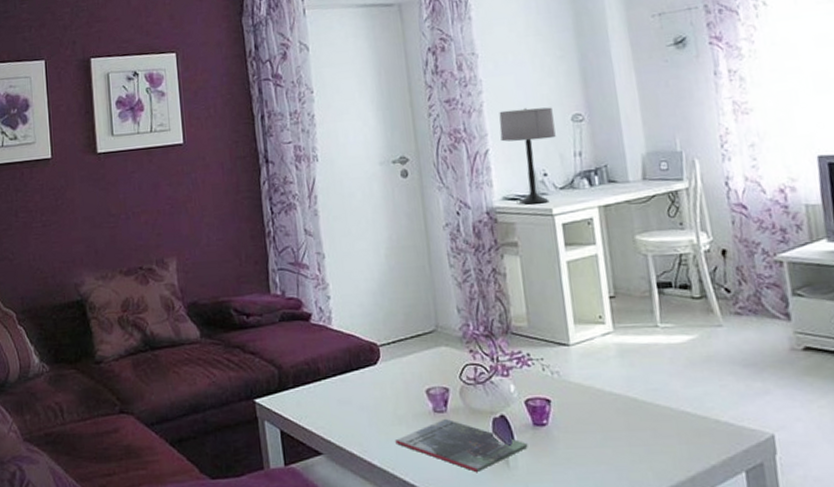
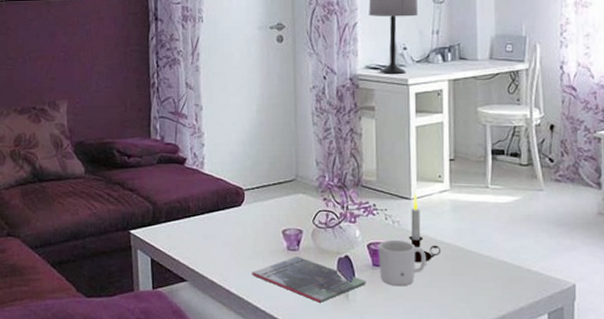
mug: none [538,393,595,448] -> present [378,239,426,287]
candle: none [571,338,611,419] -> present [409,193,440,263]

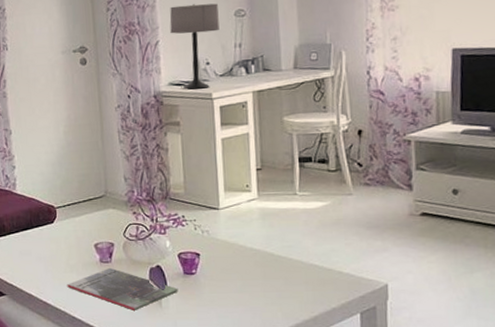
mug: present [378,239,426,287] -> none [189,248,237,293]
candle: present [409,193,440,263] -> none [219,203,250,270]

